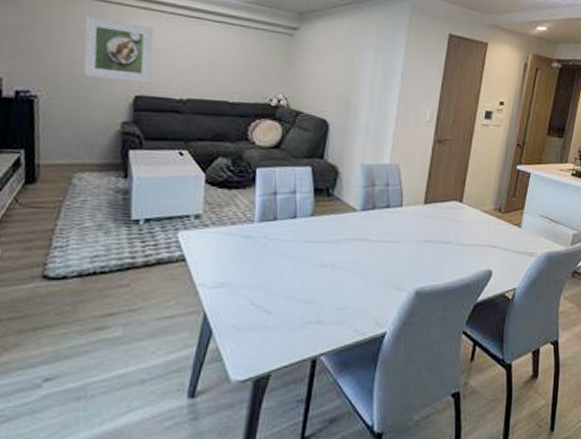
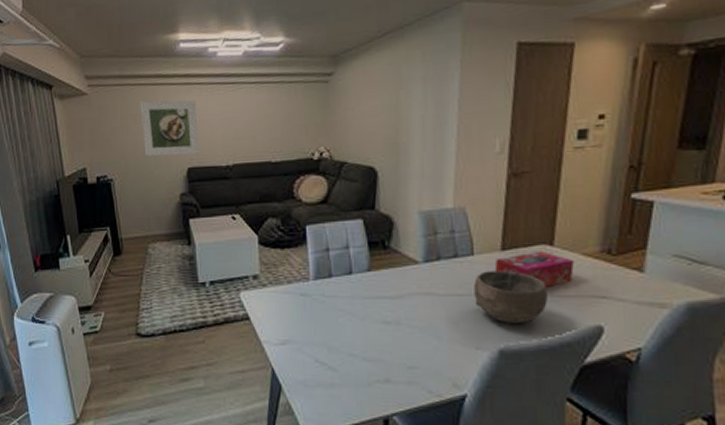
bowl: none [400,221,456,267] -> present [474,270,549,323]
tissue box: none [417,206,475,237] -> present [494,251,574,287]

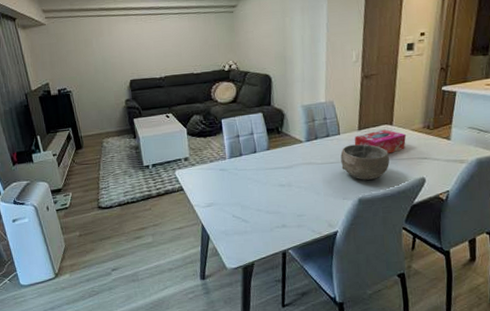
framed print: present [140,100,199,156] -> none [89,28,138,72]

